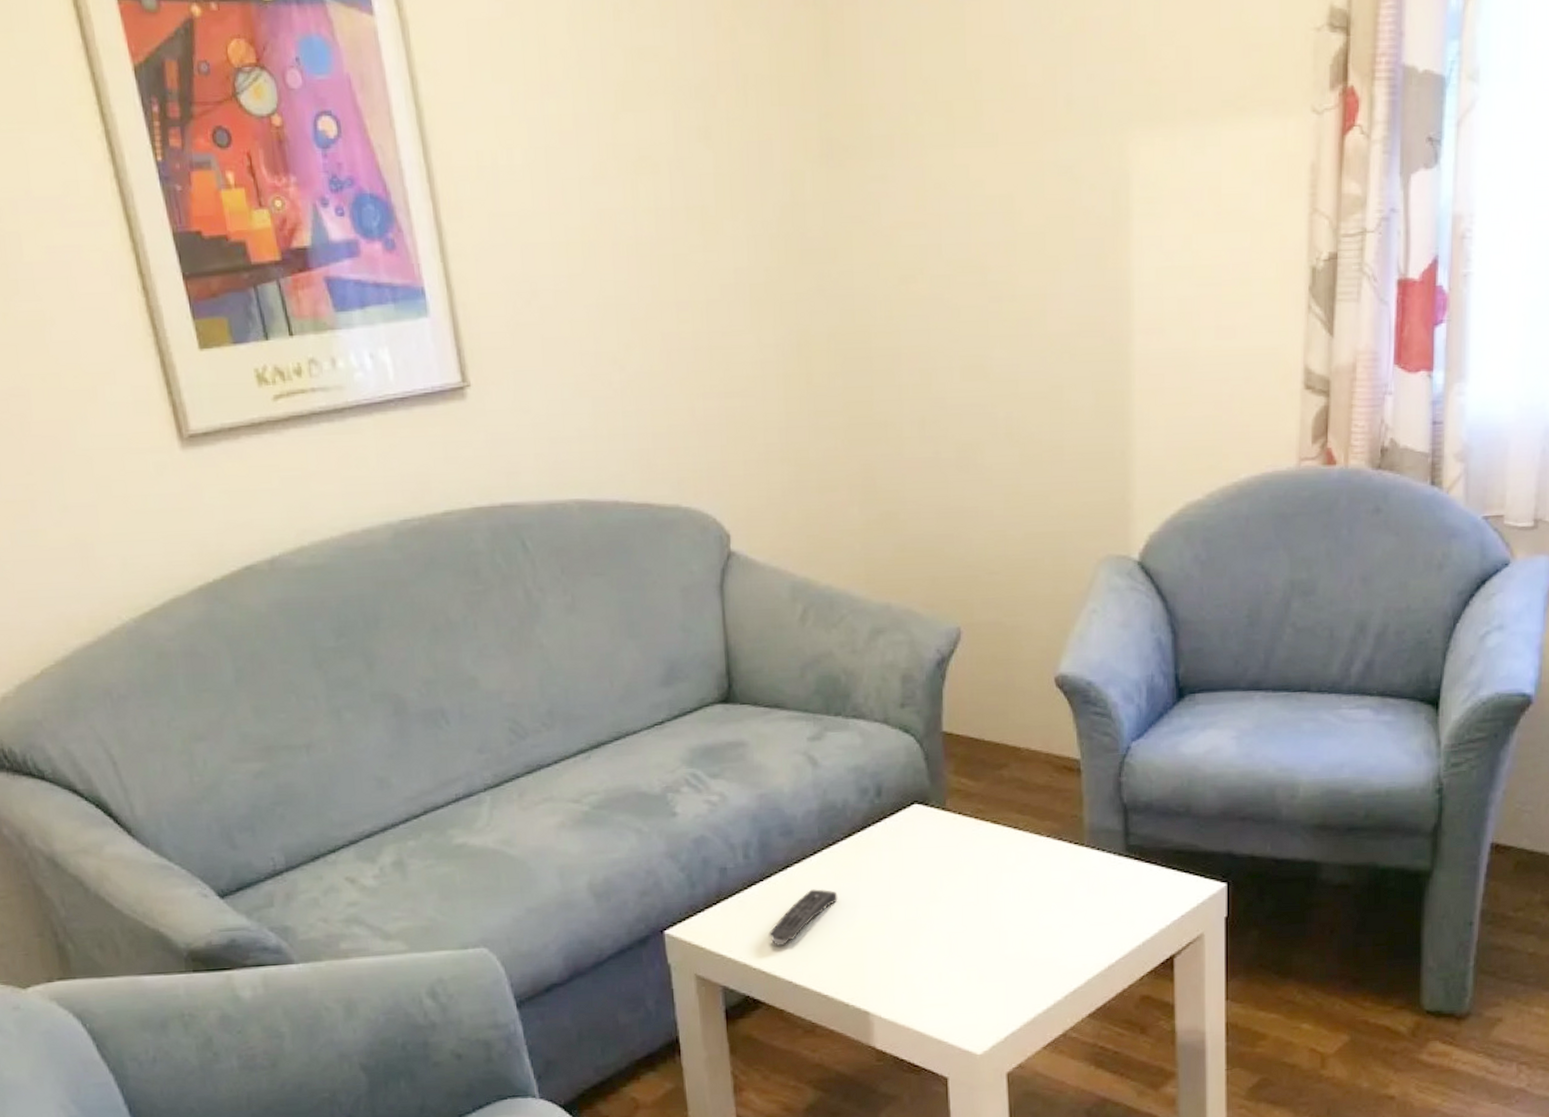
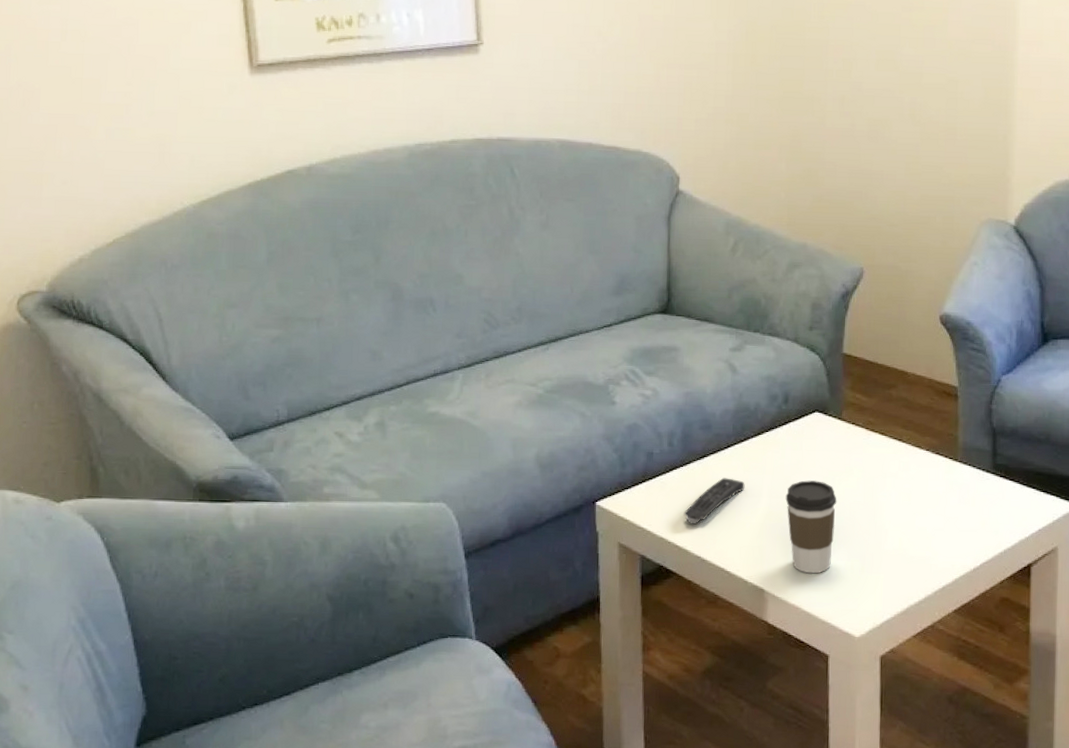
coffee cup: none [886,883,947,989] -> present [785,480,837,574]

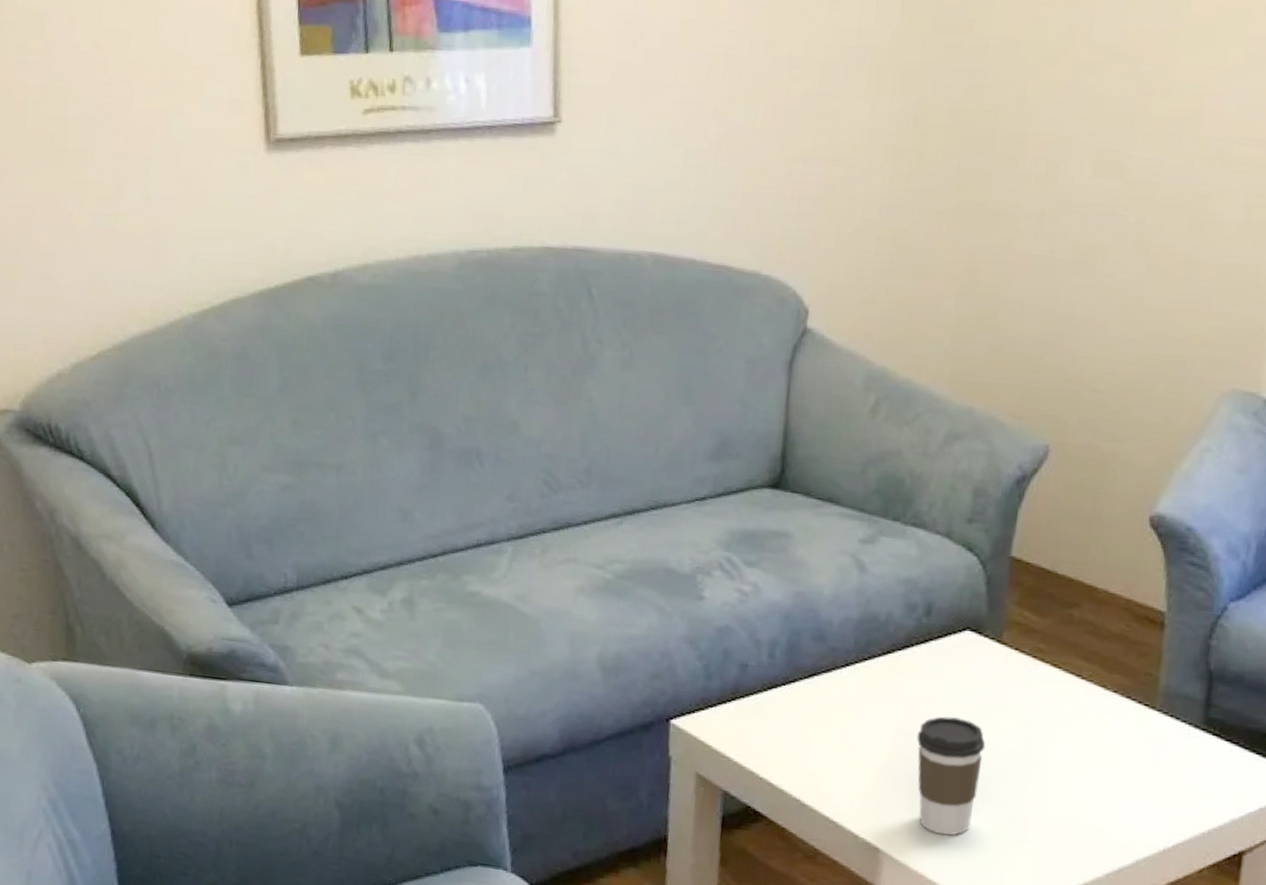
remote control: present [684,478,745,525] -> none [782,704,865,759]

